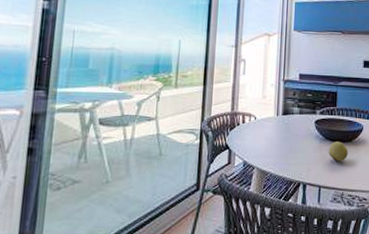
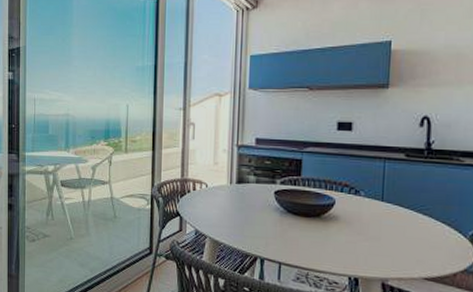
fruit: present [329,141,348,162] -> none [291,215,315,239]

